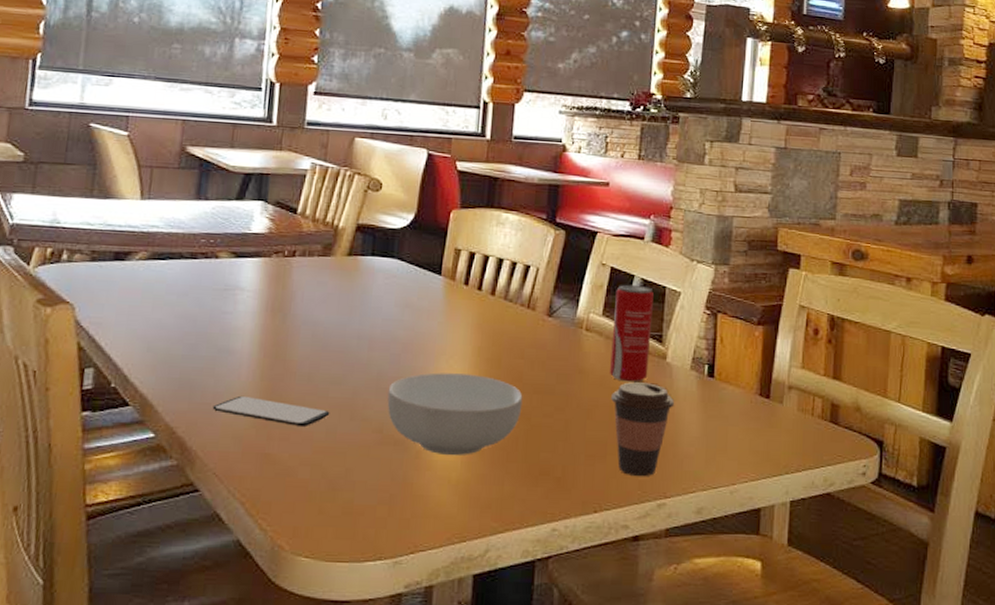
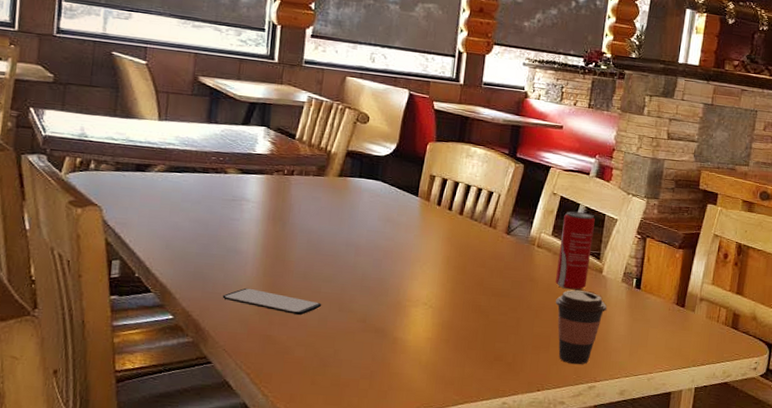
cereal bowl: present [387,372,523,456] -> none [370,276,483,343]

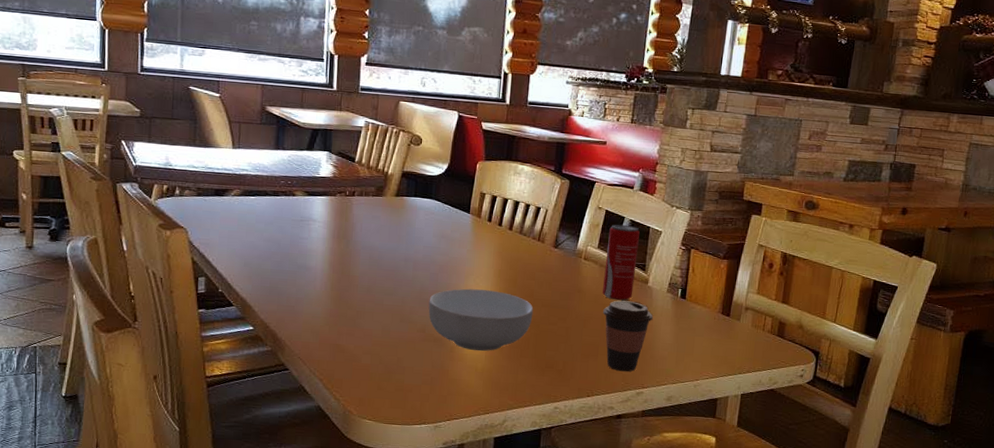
smartphone: present [222,288,322,315] -> none [296,301,385,326]
cereal bowl: none [370,276,483,343] -> present [428,288,534,351]

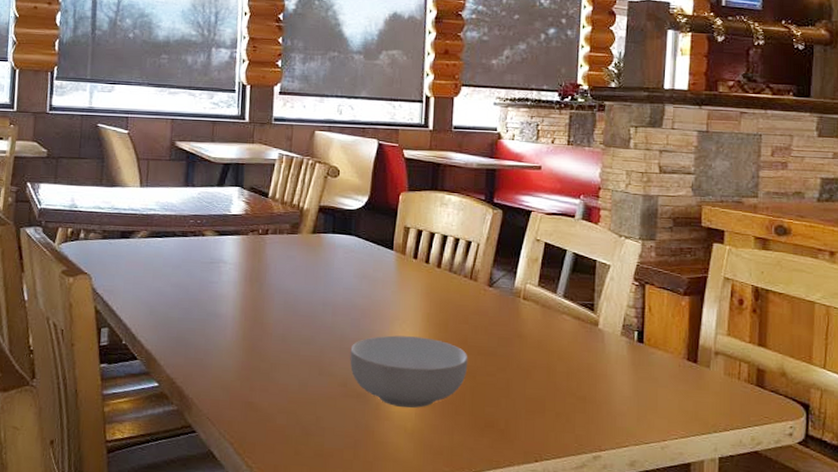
beverage can: present [602,224,640,301] -> none [546,258,585,346]
coffee cup: present [603,300,653,372] -> none [548,346,606,432]

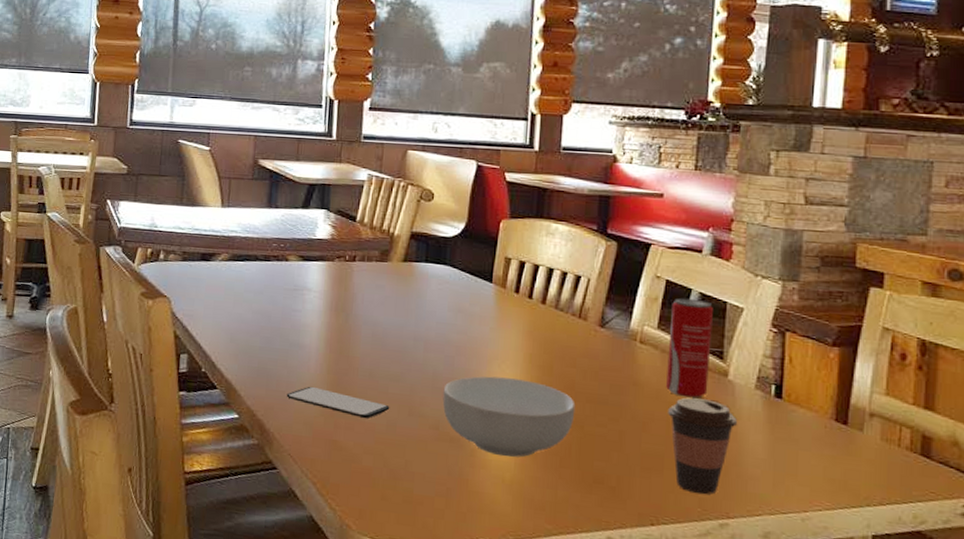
smartphone: none [204,352,302,380] -> present [286,386,390,418]
beverage can: none [546,258,585,346] -> present [666,297,713,398]
coffee cup: none [548,346,606,432] -> present [668,397,737,495]

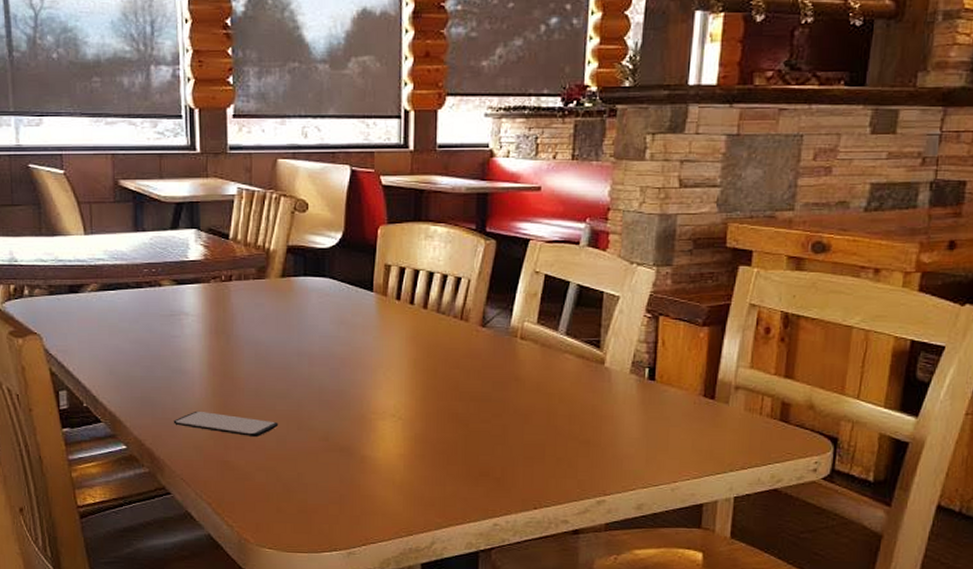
cereal bowl: present [442,376,576,458] -> none [330,384,460,460]
beverage can: present [666,297,713,398] -> none [546,291,590,388]
coffee cup: present [668,397,737,495] -> none [548,387,613,477]

